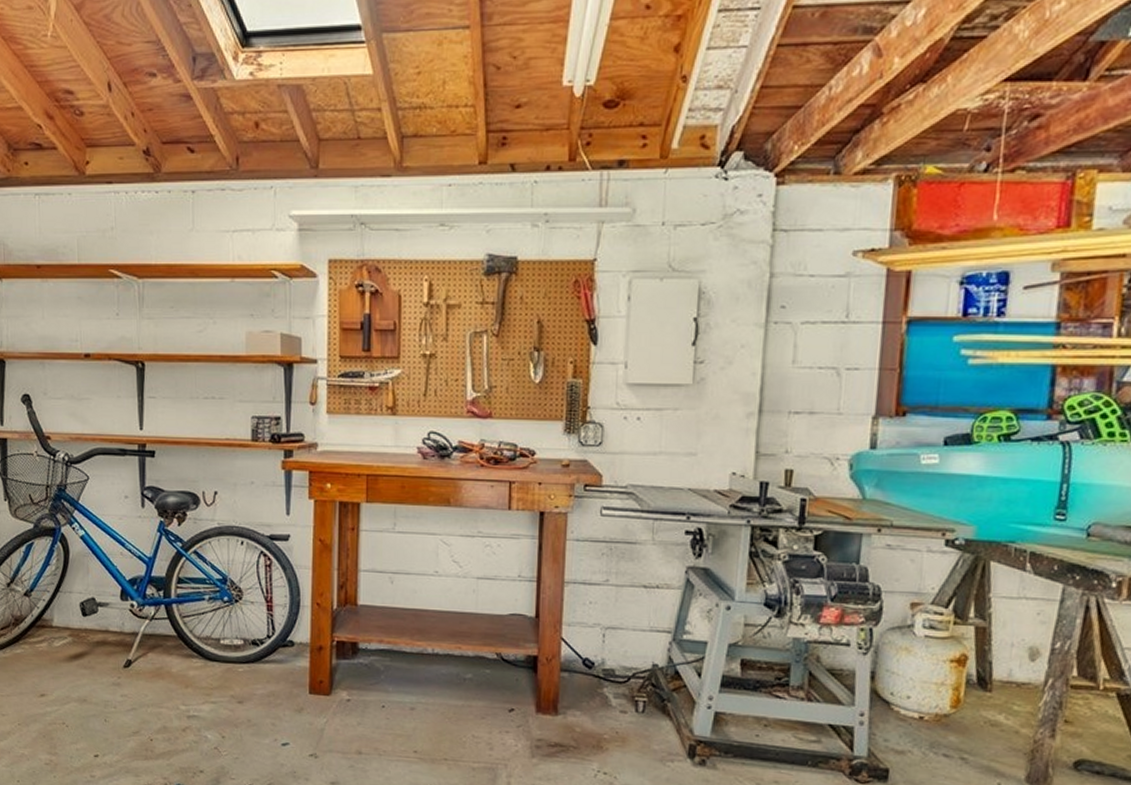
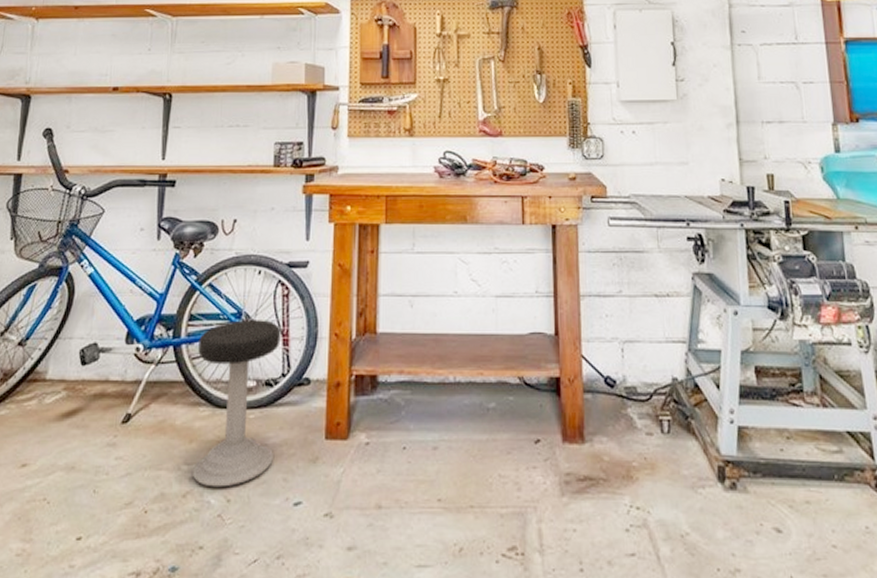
stool: none [188,585,265,726] -> present [193,320,281,487]

